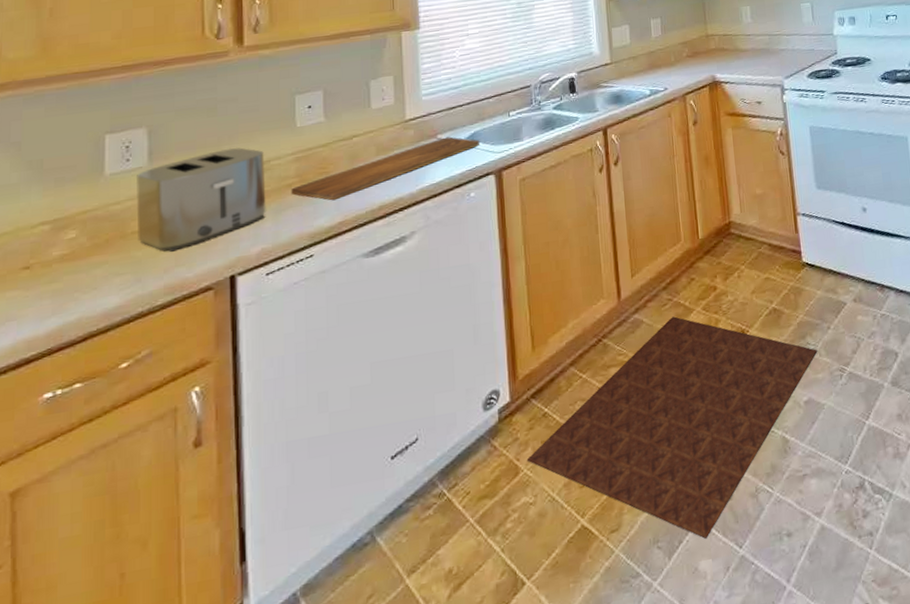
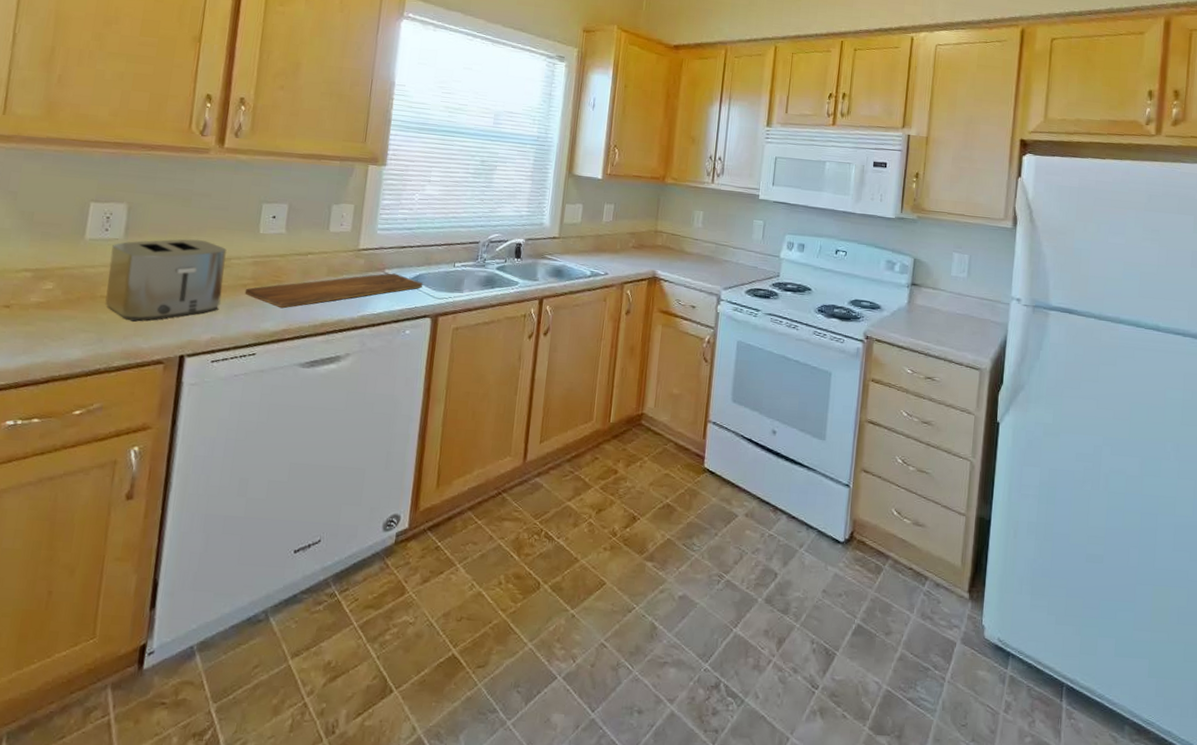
doormat: present [527,316,818,539] -> none [414,488,701,695]

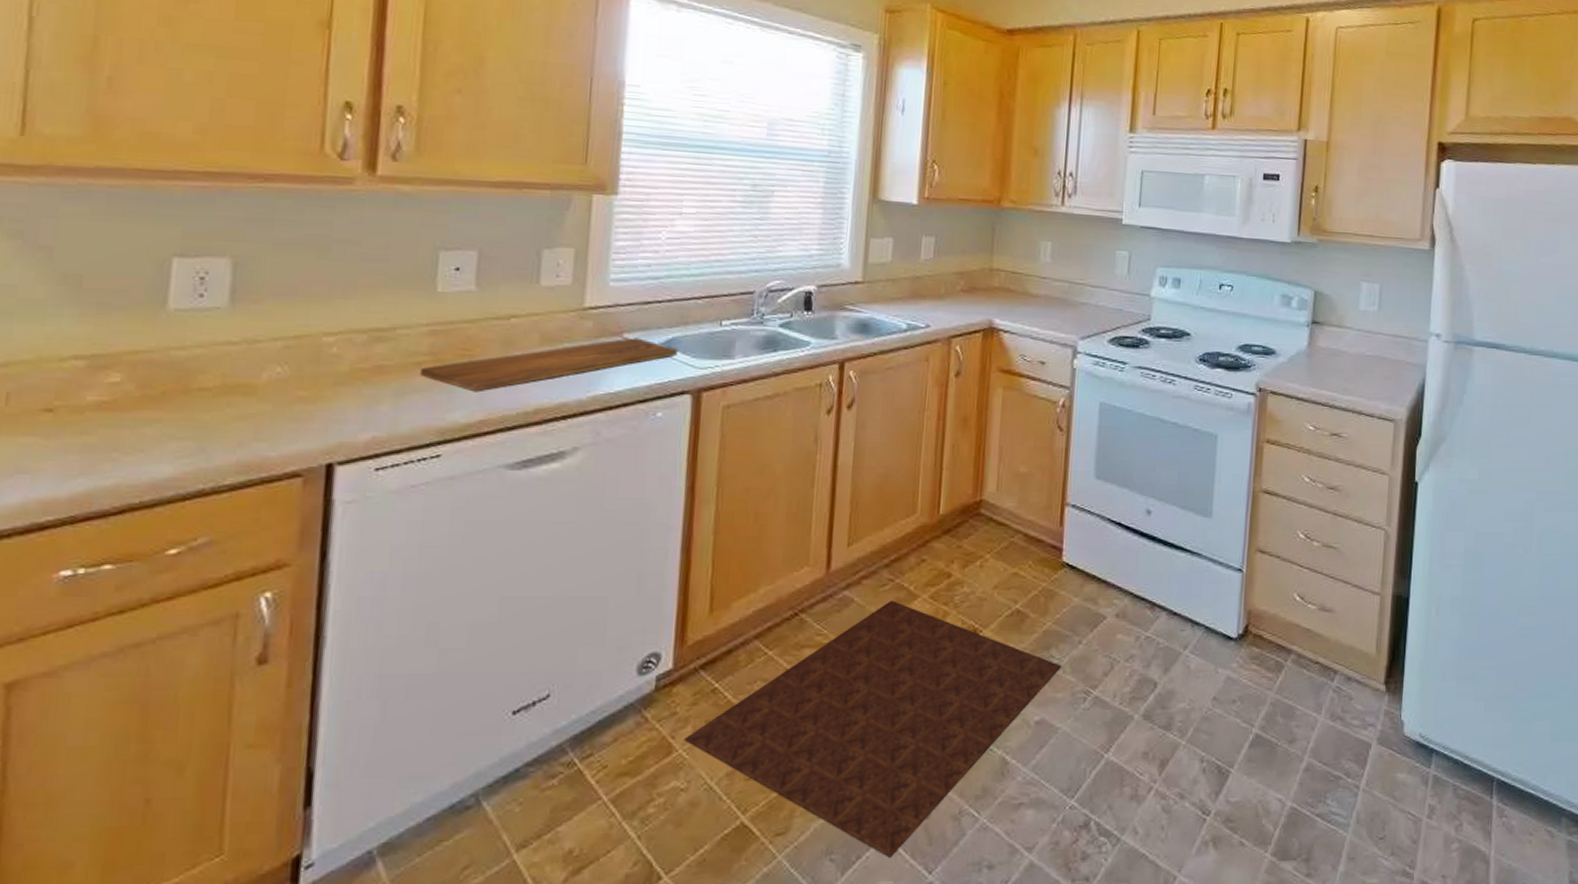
toaster: present [105,239,227,322] -> none [205,304,389,421]
doormat: none [414,488,701,695] -> present [685,600,1062,857]

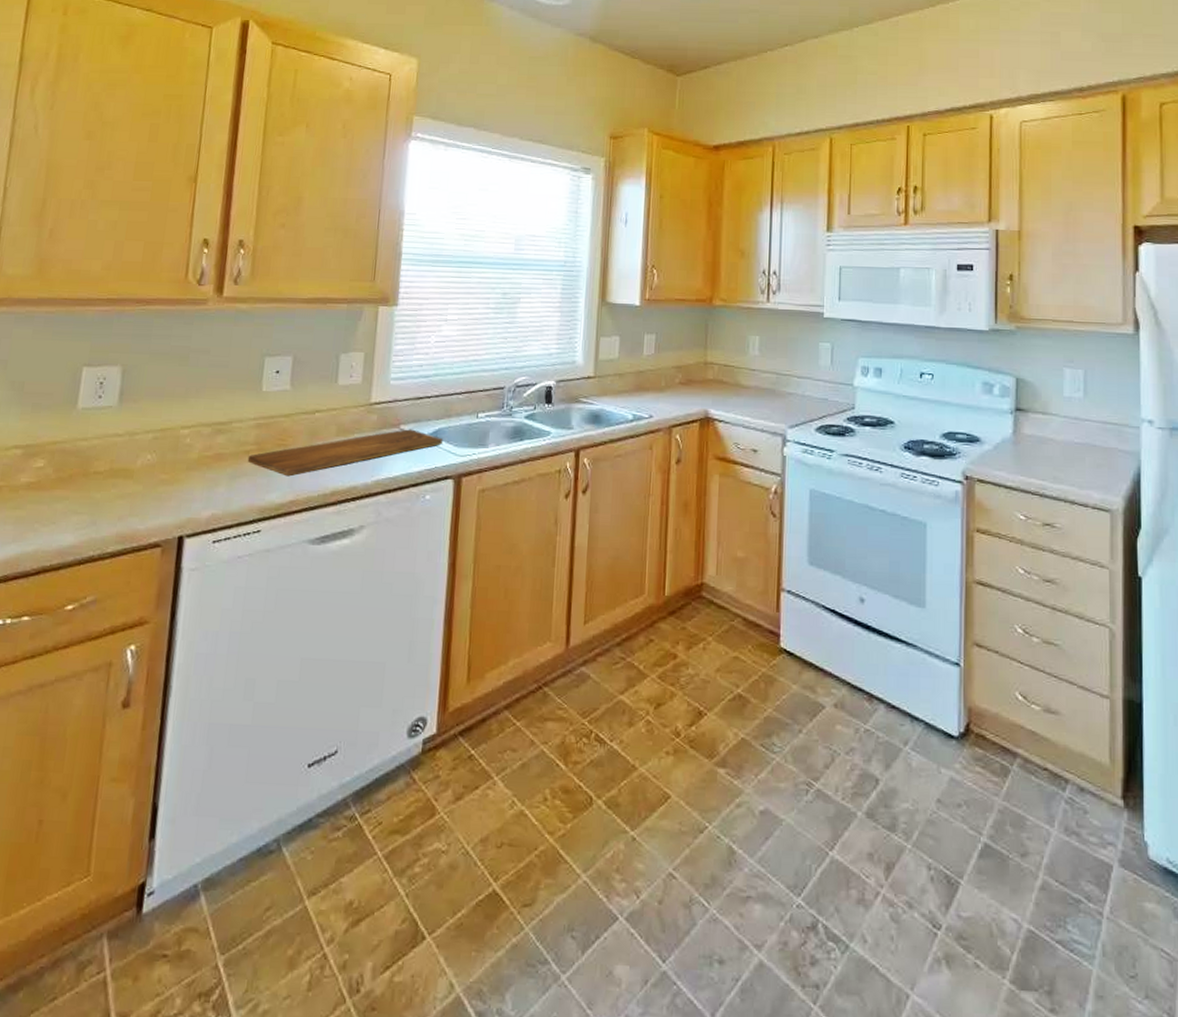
doormat: present [685,600,1062,857] -> none [446,678,783,941]

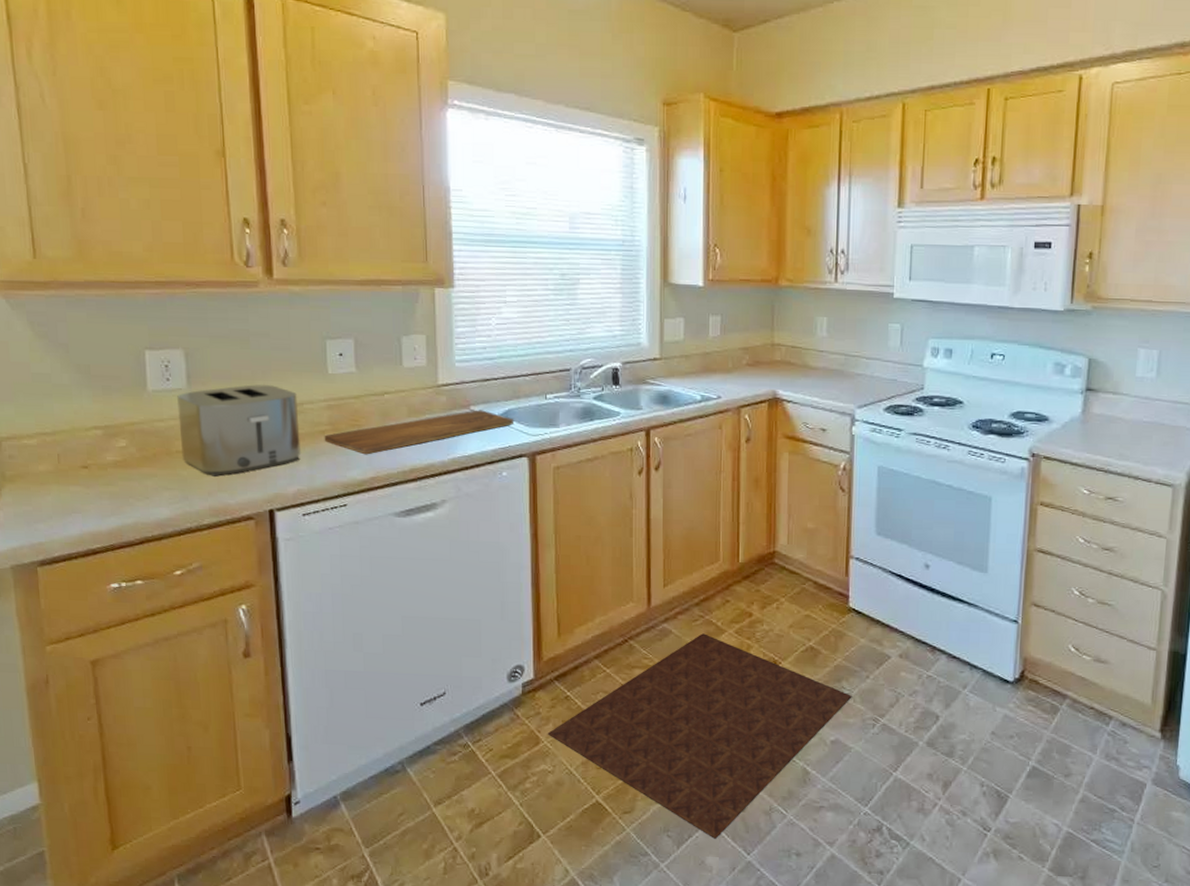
toaster: none [98,402,227,500] -> present [177,384,301,477]
doormat: none [446,678,783,941] -> present [548,633,852,839]

